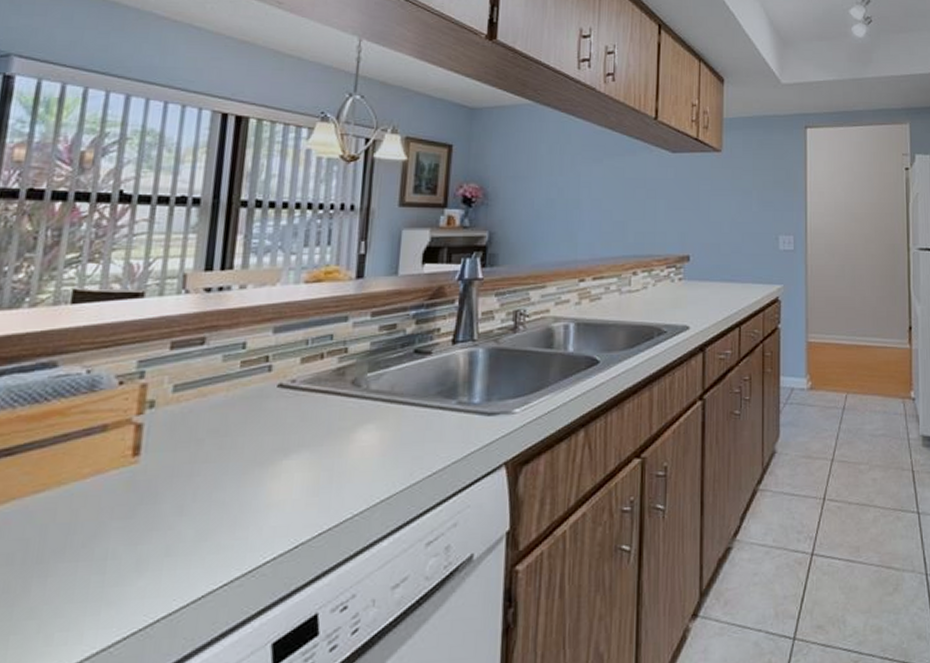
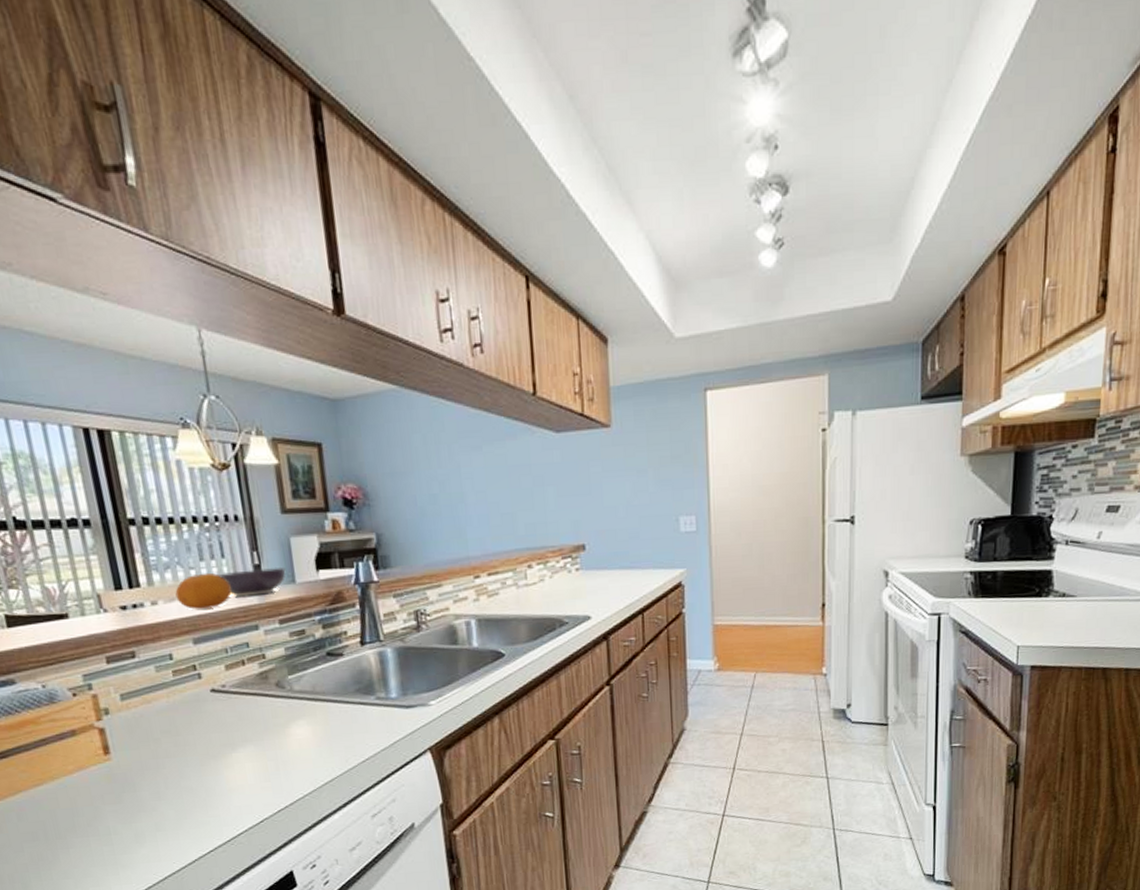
fruit: none [268,259,329,296] -> present [175,572,232,610]
bowl: none [318,257,391,287] -> present [217,566,286,598]

